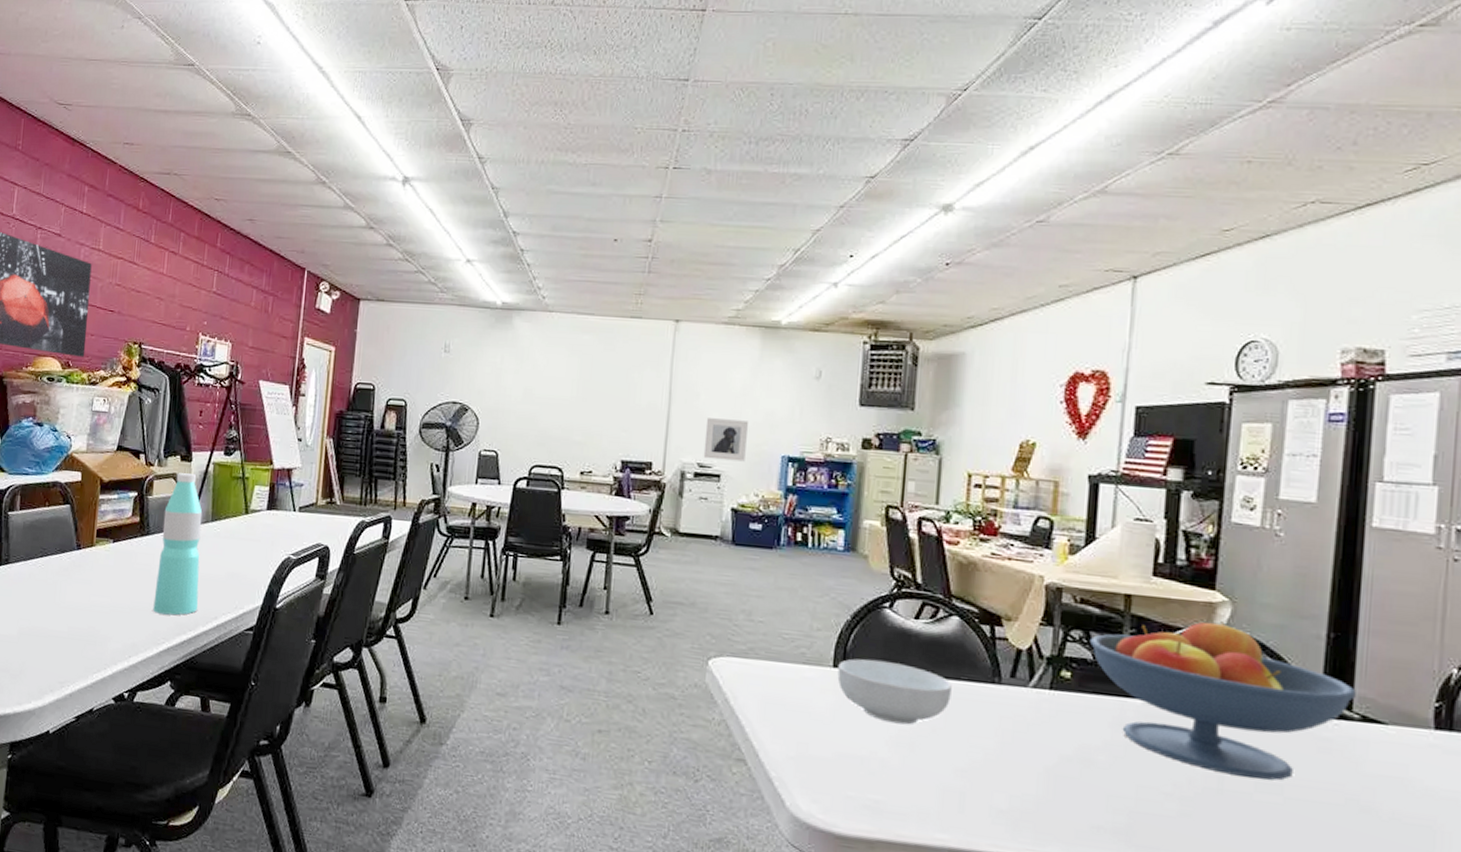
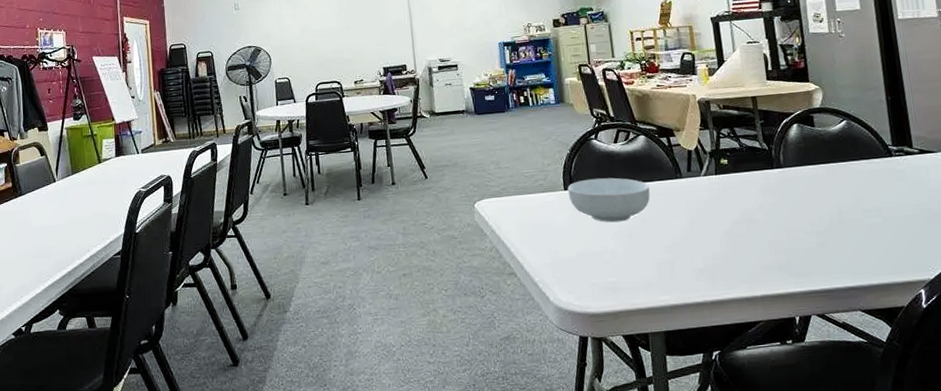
water bottle: present [153,473,203,616] -> none [31,140,73,257]
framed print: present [703,418,748,462] -> none [440,22,473,55]
fruit bowl: present [1089,621,1356,781] -> none [734,103,913,210]

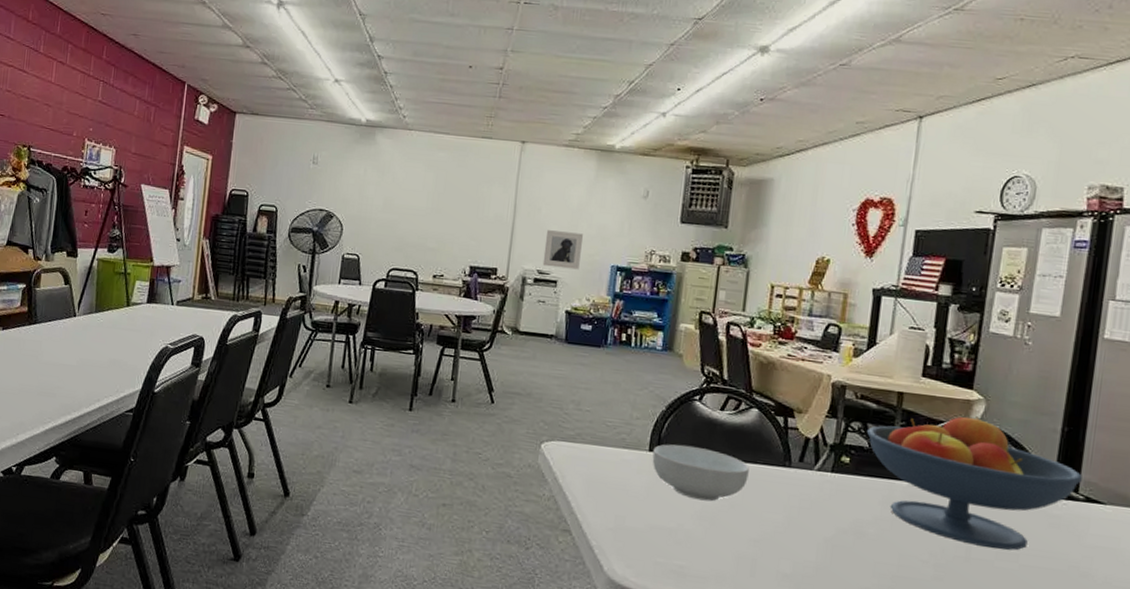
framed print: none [440,22,473,55] -> present [542,230,583,270]
fruit bowl: none [734,103,913,210] -> present [866,416,1082,551]

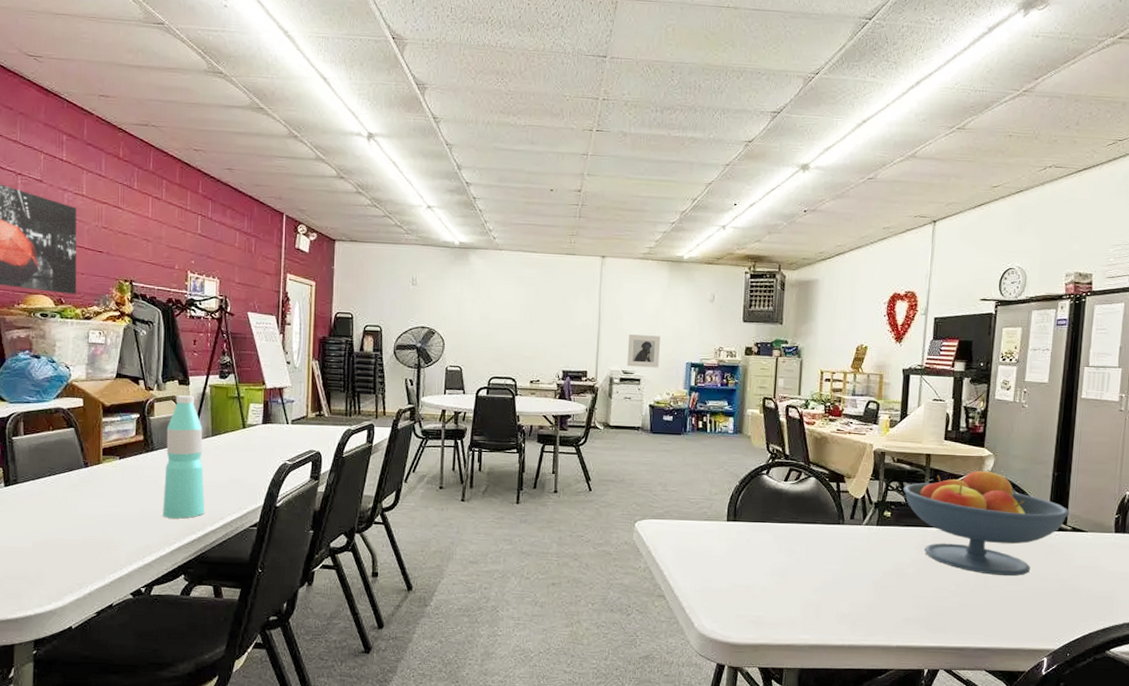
water bottle: none [40,267,87,398] -> present [163,395,205,519]
cereal bowl: present [652,444,749,502] -> none [730,513,811,559]

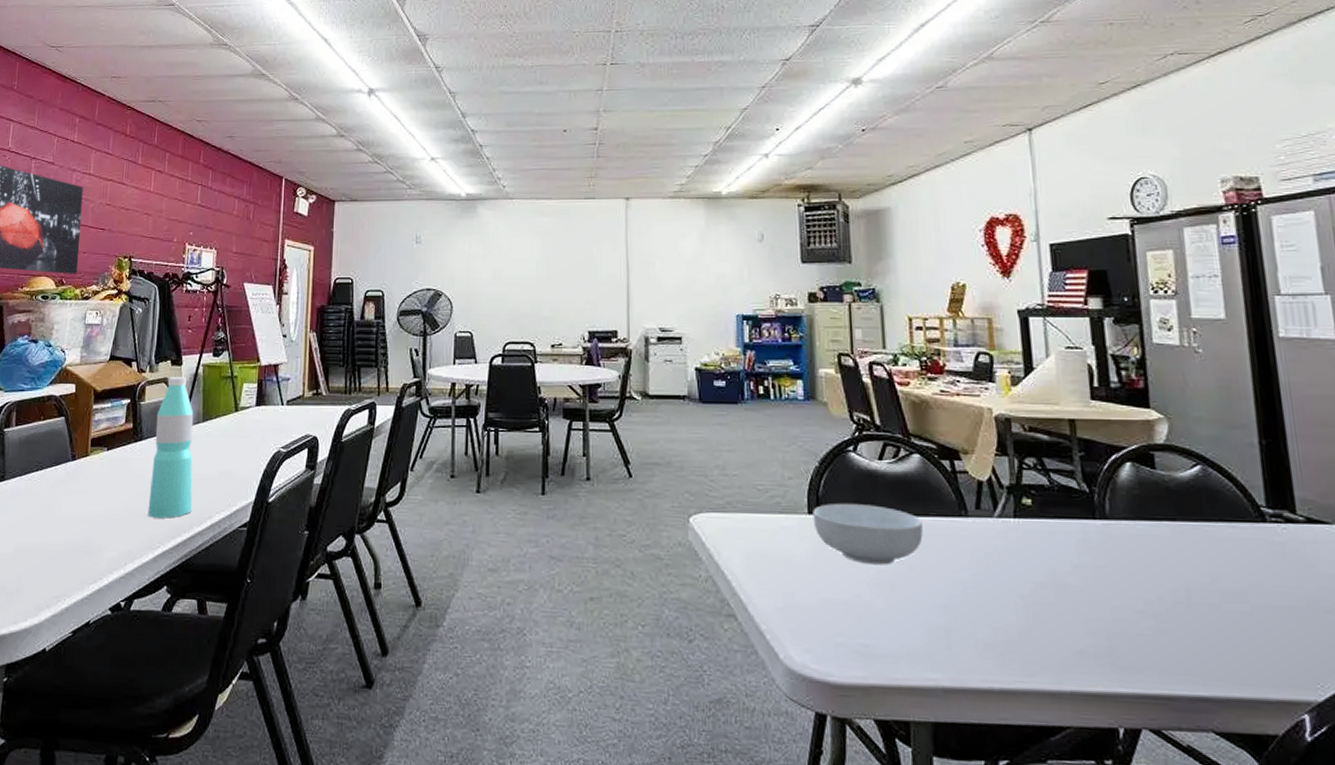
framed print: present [626,334,660,368] -> none [663,285,703,323]
cereal bowl: none [730,513,811,559] -> present [813,503,923,565]
fruit bowl: present [903,469,1069,576] -> none [1043,438,1297,590]

